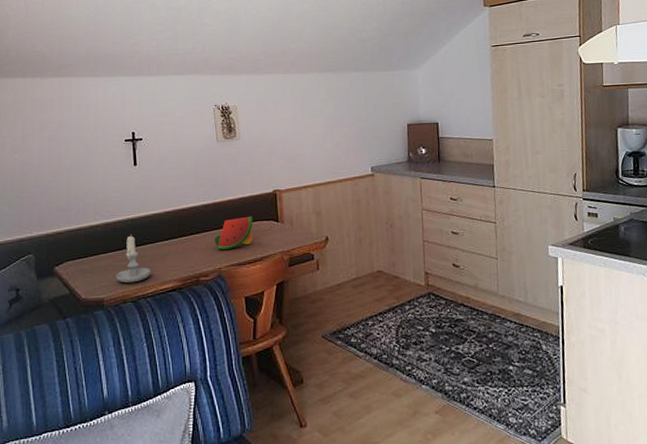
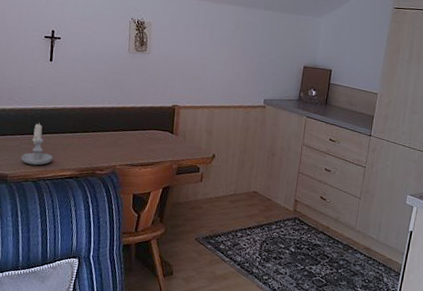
watermelon: present [214,216,254,250] -> none [113,124,151,151]

